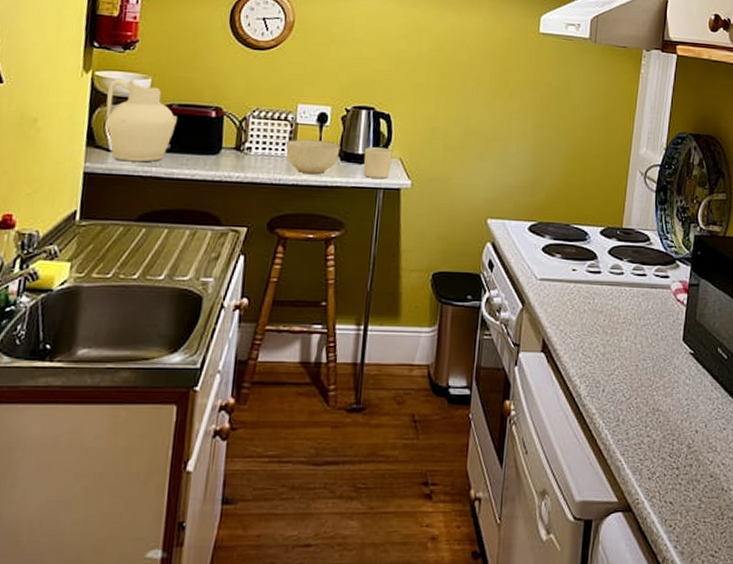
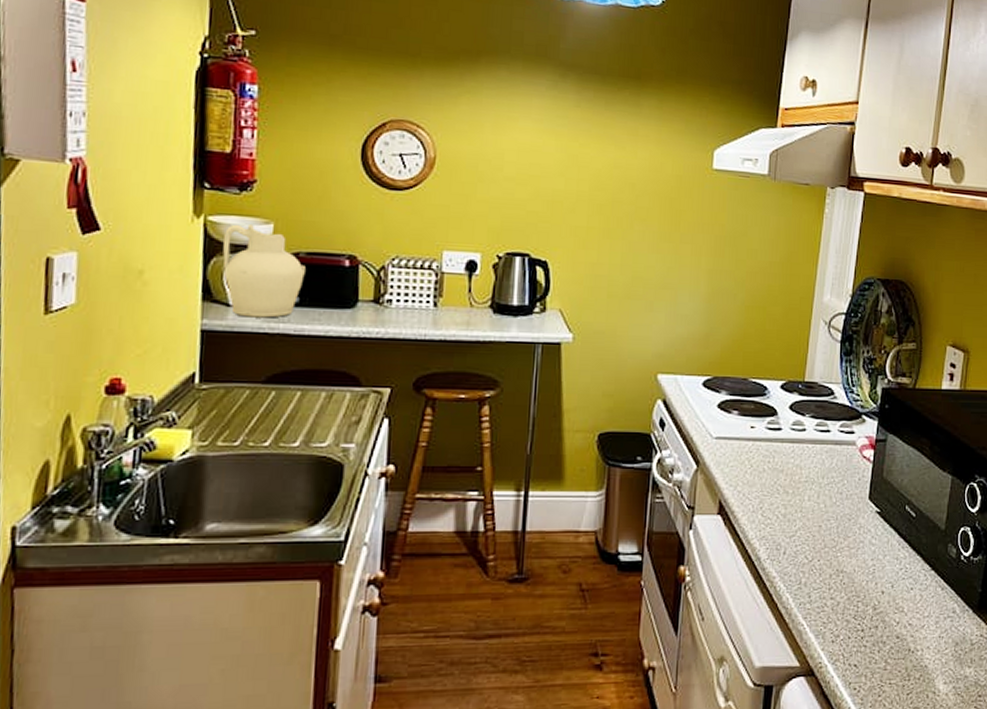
bowl: present [286,139,341,175] -> none [431,289,493,329]
mug: present [363,147,392,179] -> none [518,298,550,332]

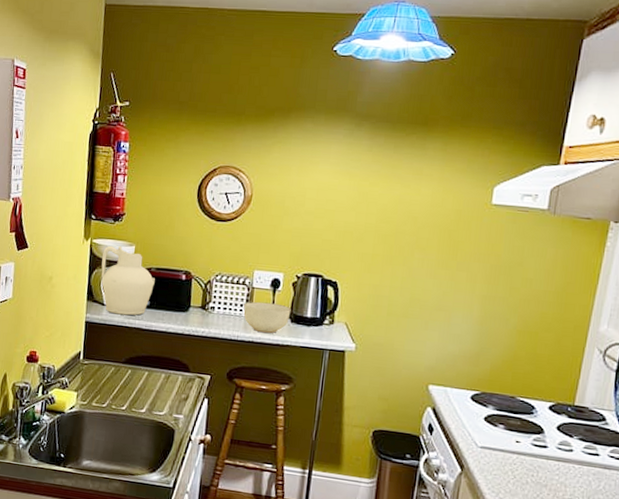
bowl: none [431,289,493,329] -> present [243,301,291,334]

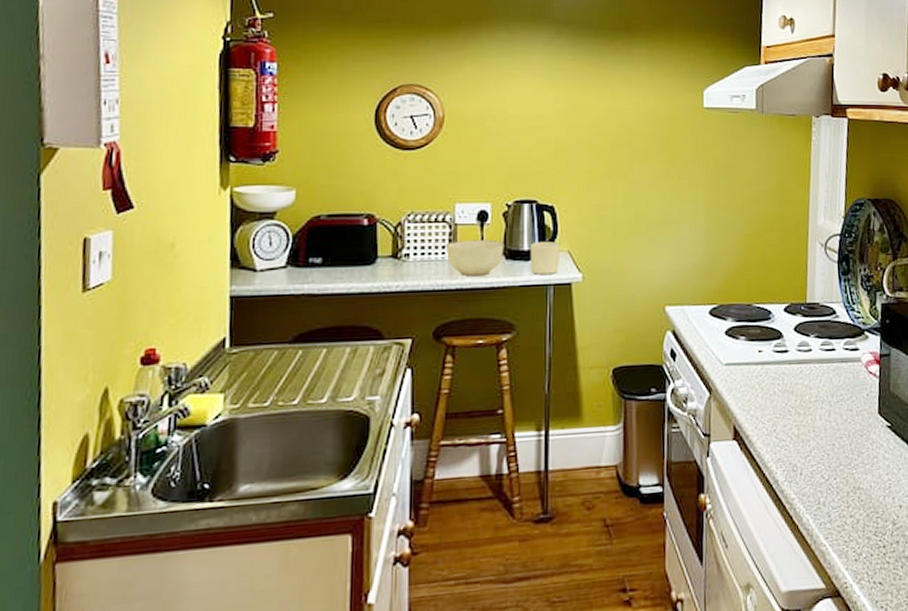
ceramic jug: present [101,245,155,316] -> none [249,191,327,281]
mug: none [311,311,338,341] -> present [530,242,559,274]

